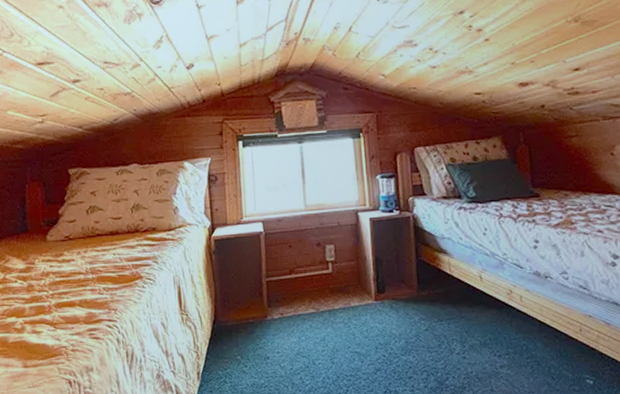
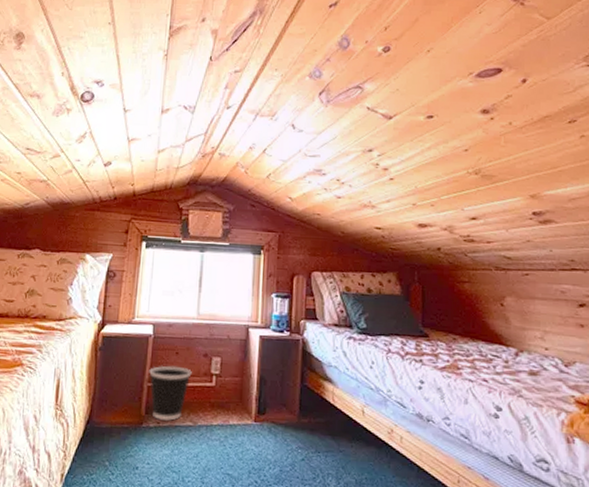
wastebasket: none [265,258,308,311] -> present [149,365,192,421]

